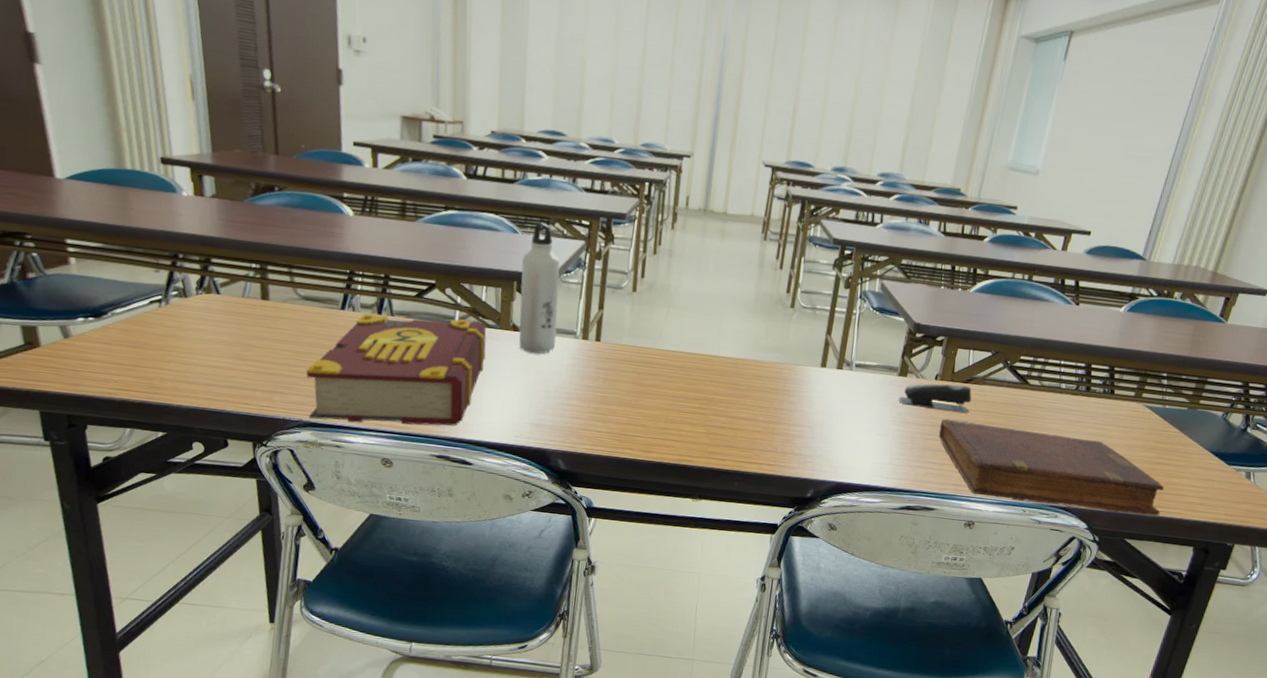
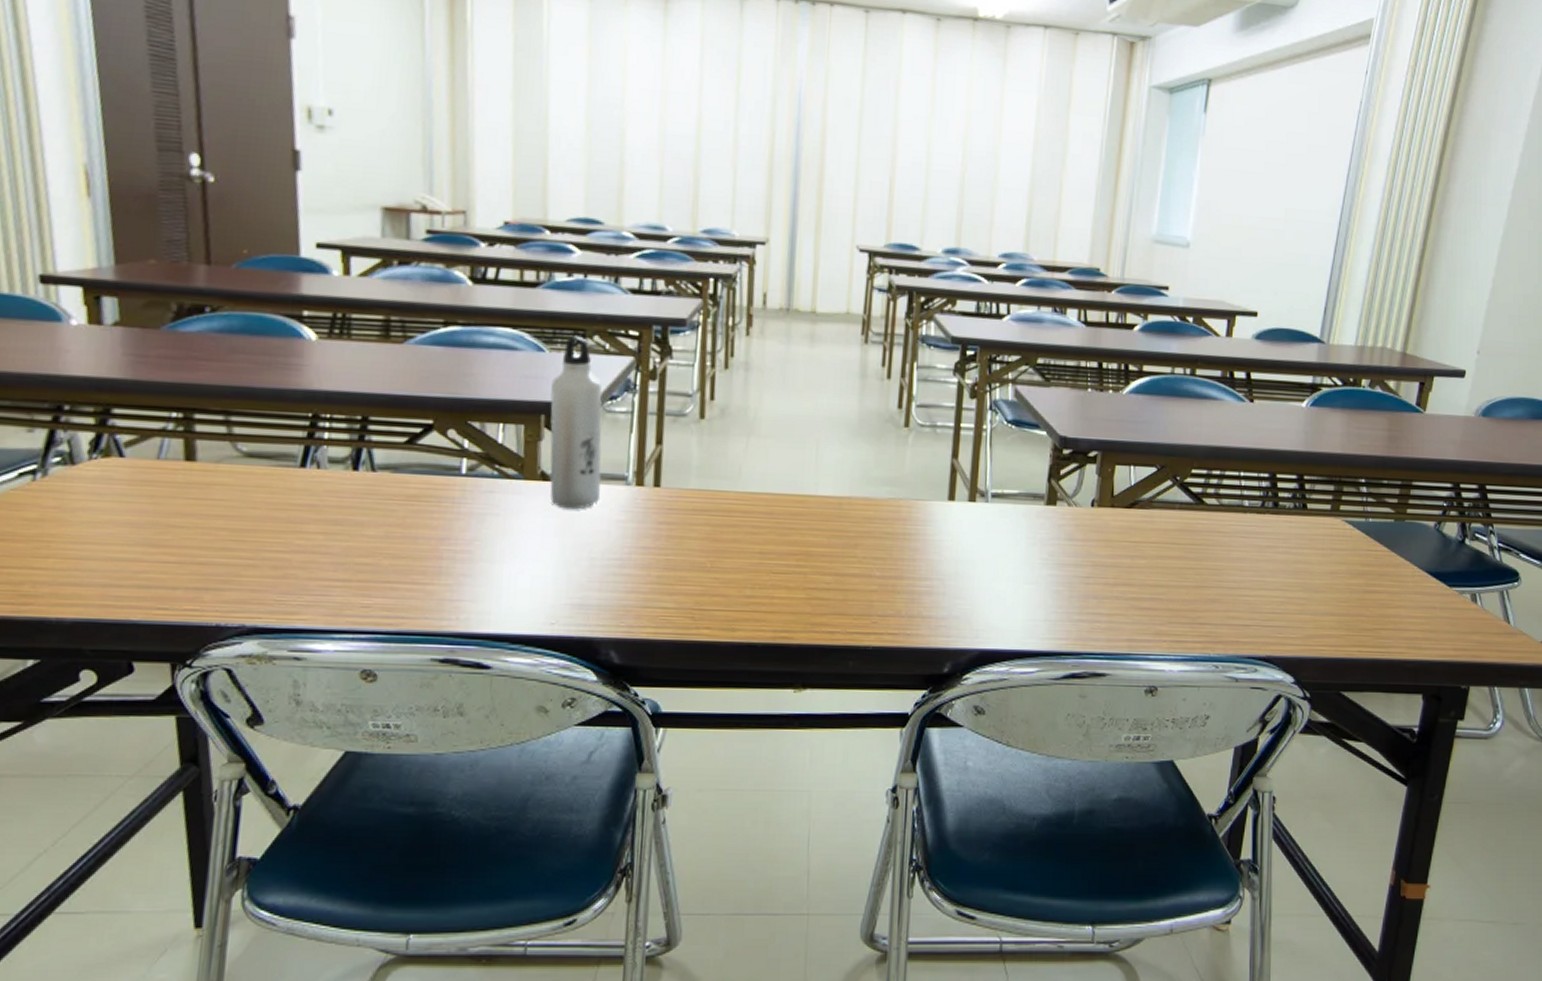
book: present [306,313,487,426] -> none [249,469,506,623]
stapler: present [899,383,972,414] -> none [1049,510,1139,547]
diary: present [938,419,1164,516] -> none [1102,556,1379,660]

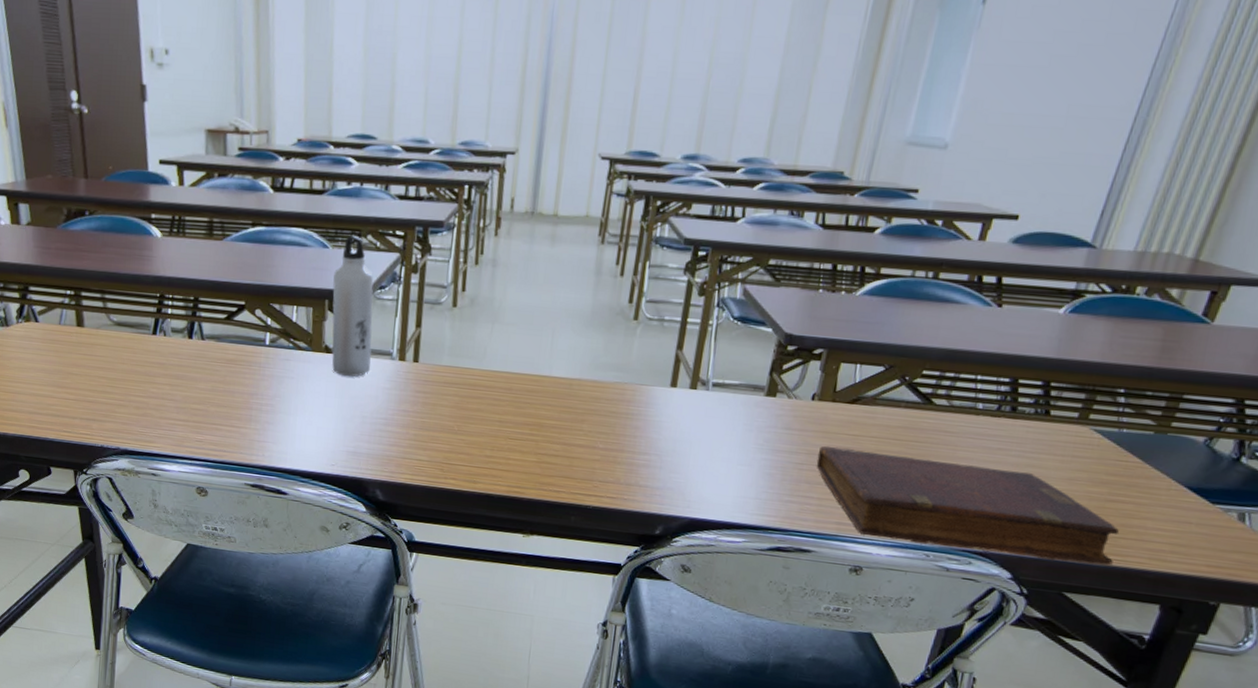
diary: none [1102,556,1379,660] -> present [816,446,1119,566]

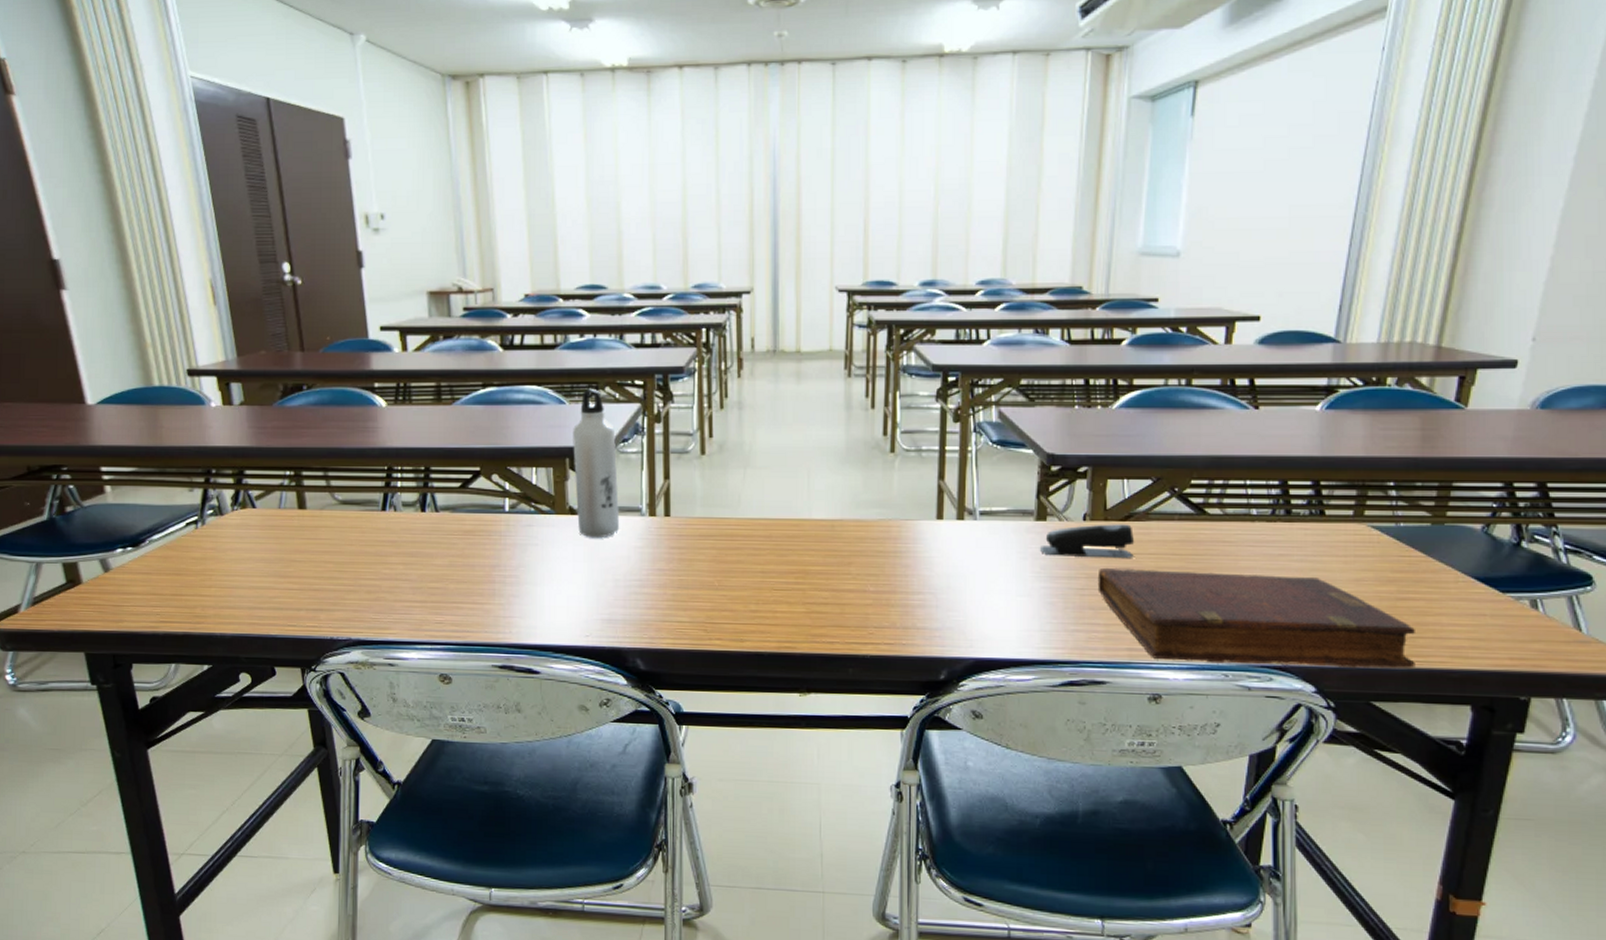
stapler: none [766,404,859,440] -> present [1040,524,1135,559]

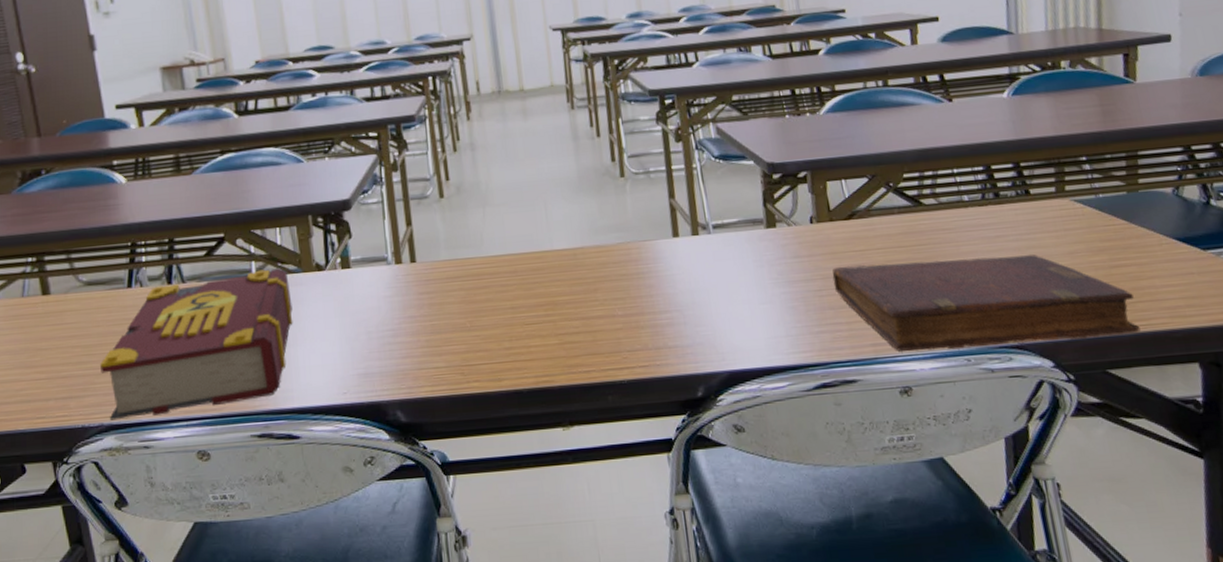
book: none [350,507,542,636] -> present [99,268,293,421]
water bottle: present [573,389,620,539] -> none [313,145,368,293]
stapler: present [1040,524,1135,559] -> none [774,222,864,261]

